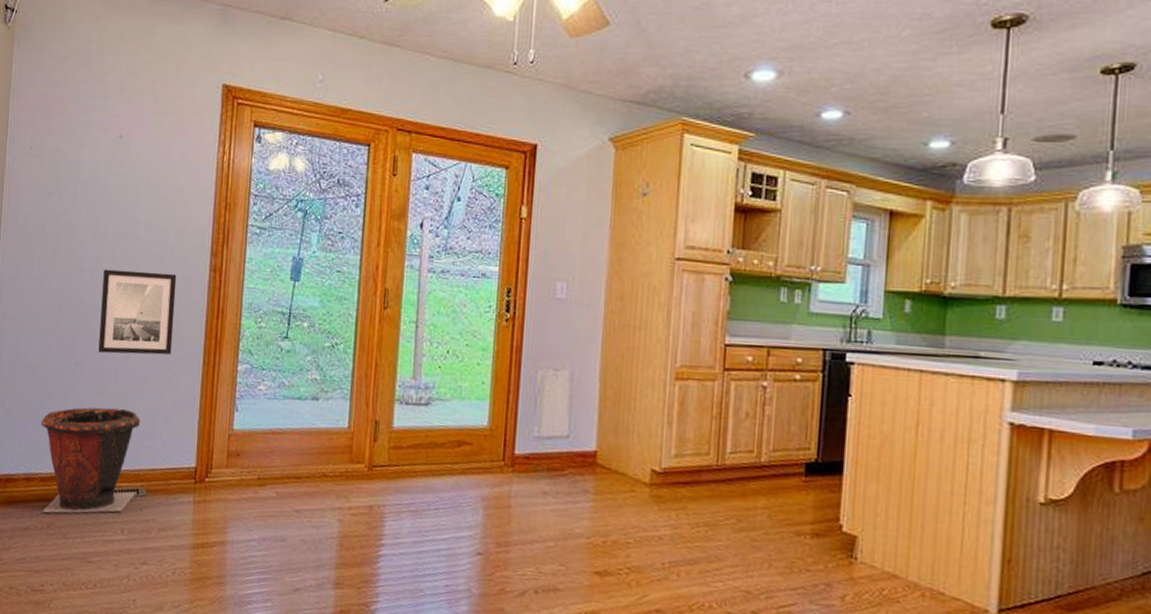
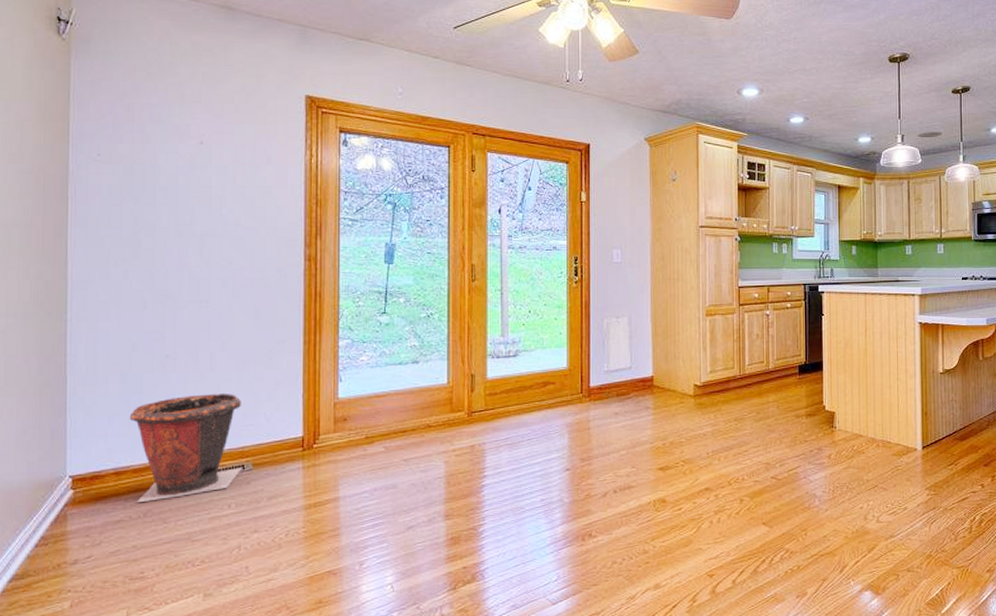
wall art: present [98,269,177,355] -> none [190,265,271,344]

